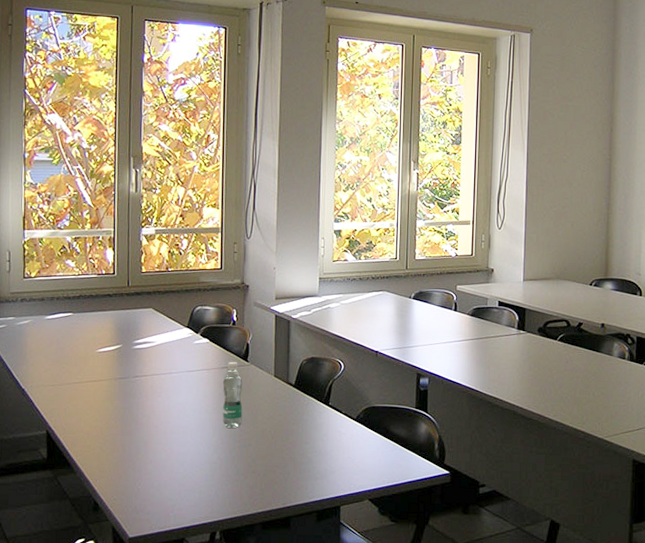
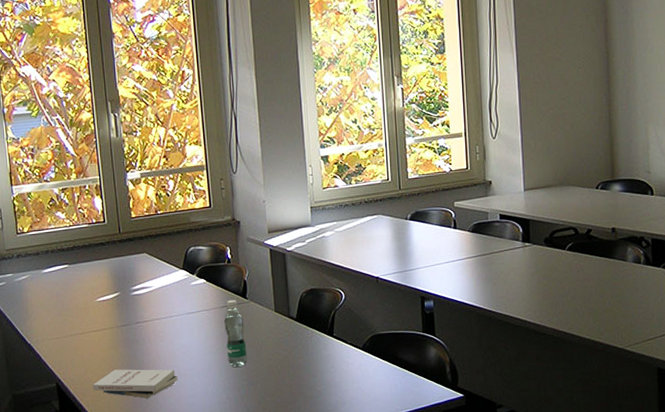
books: none [84,421,171,454] -> present [93,369,178,399]

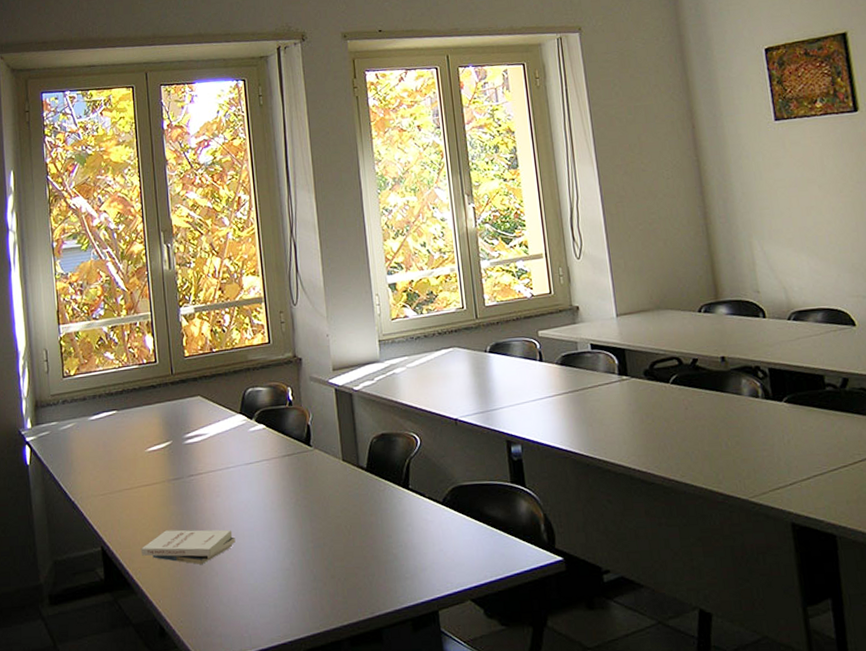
bottle: present [224,299,247,368] -> none [286,447,313,527]

